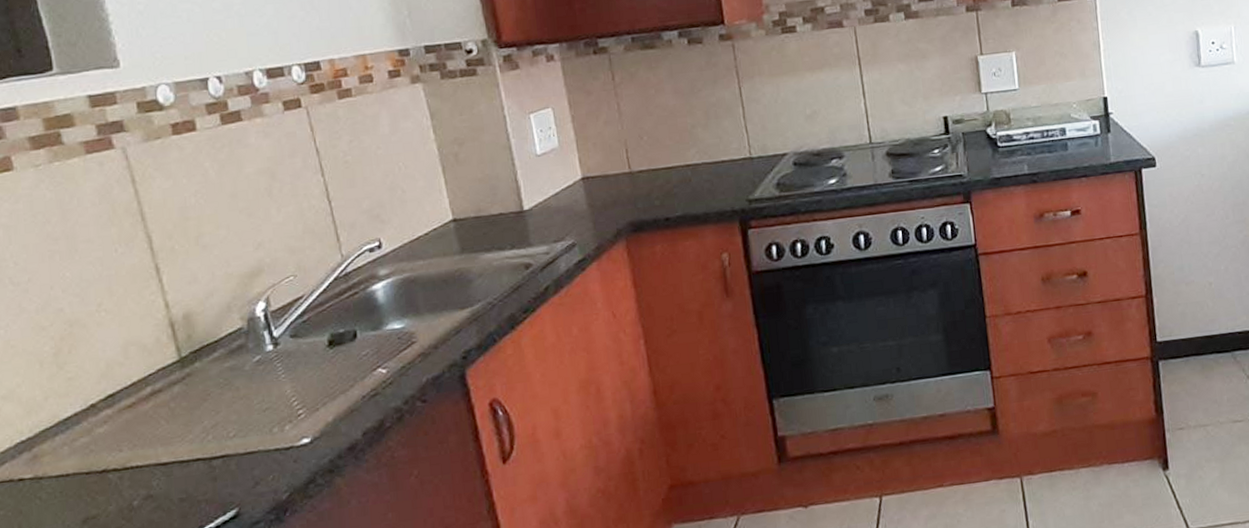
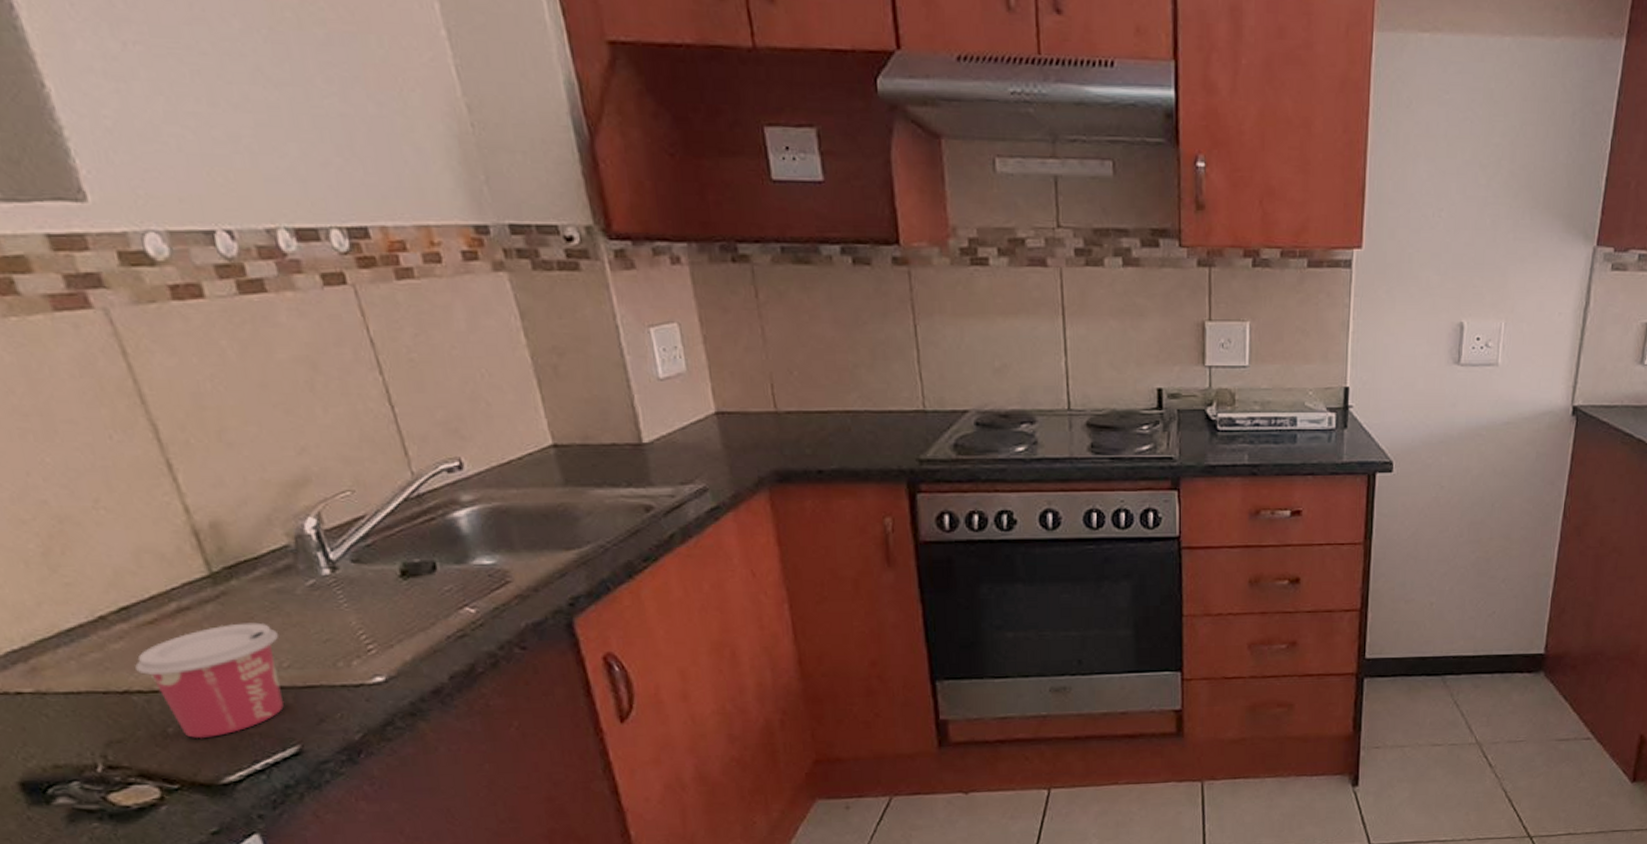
cup: none [114,398,229,510] -> present [135,622,285,739]

